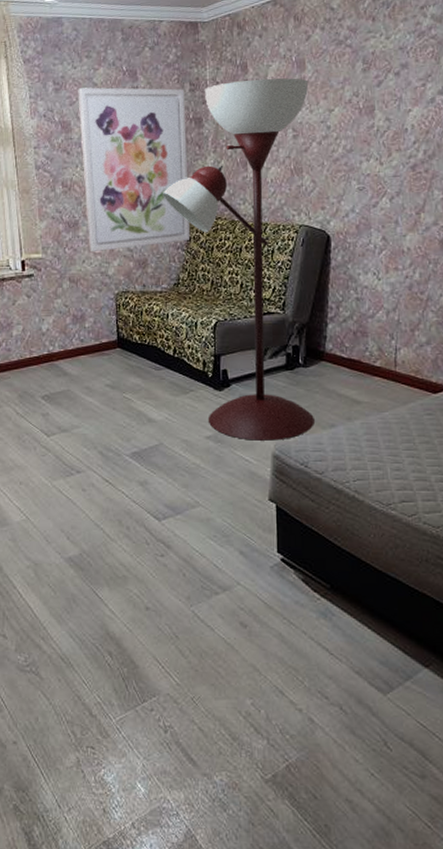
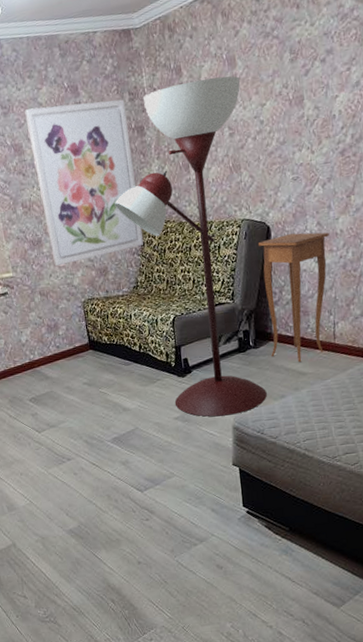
side table: none [316,246,395,389] -> present [258,232,329,363]

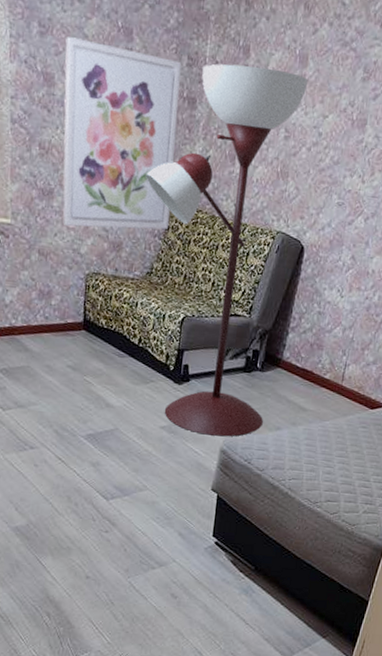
side table: present [258,232,329,363] -> none [276,259,361,397]

